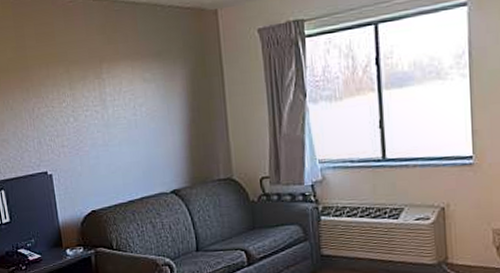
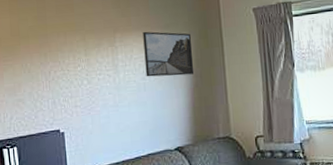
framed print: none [132,60,191,113] -> present [143,31,195,77]

